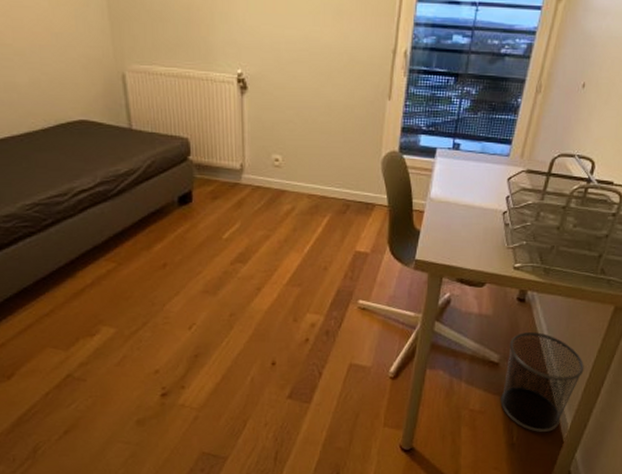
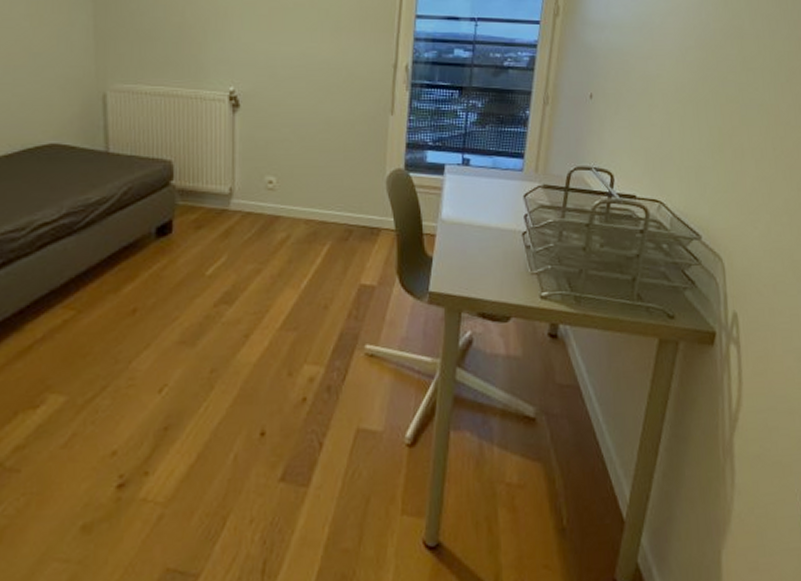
waste bin: present [500,332,584,432] -> none [542,375,636,510]

